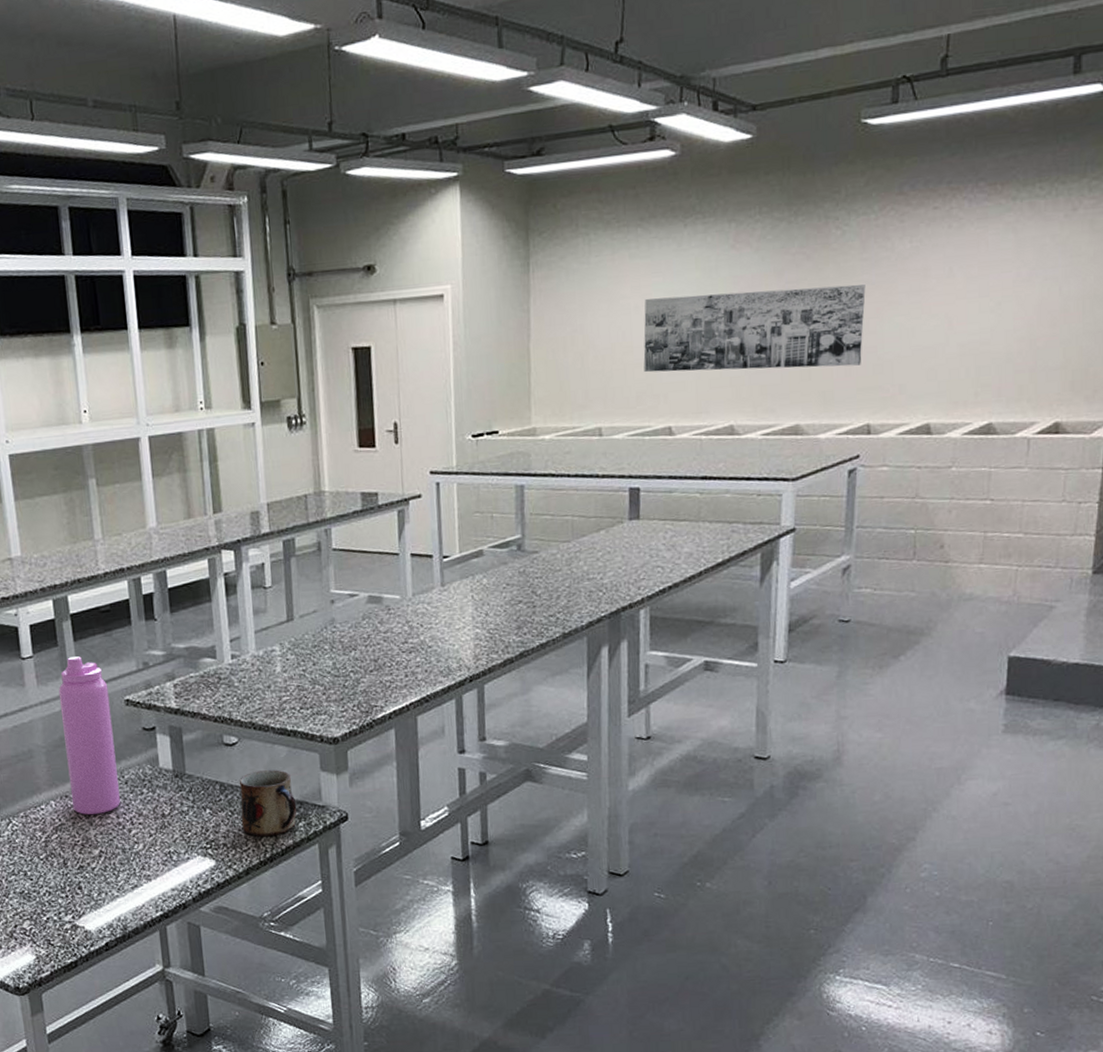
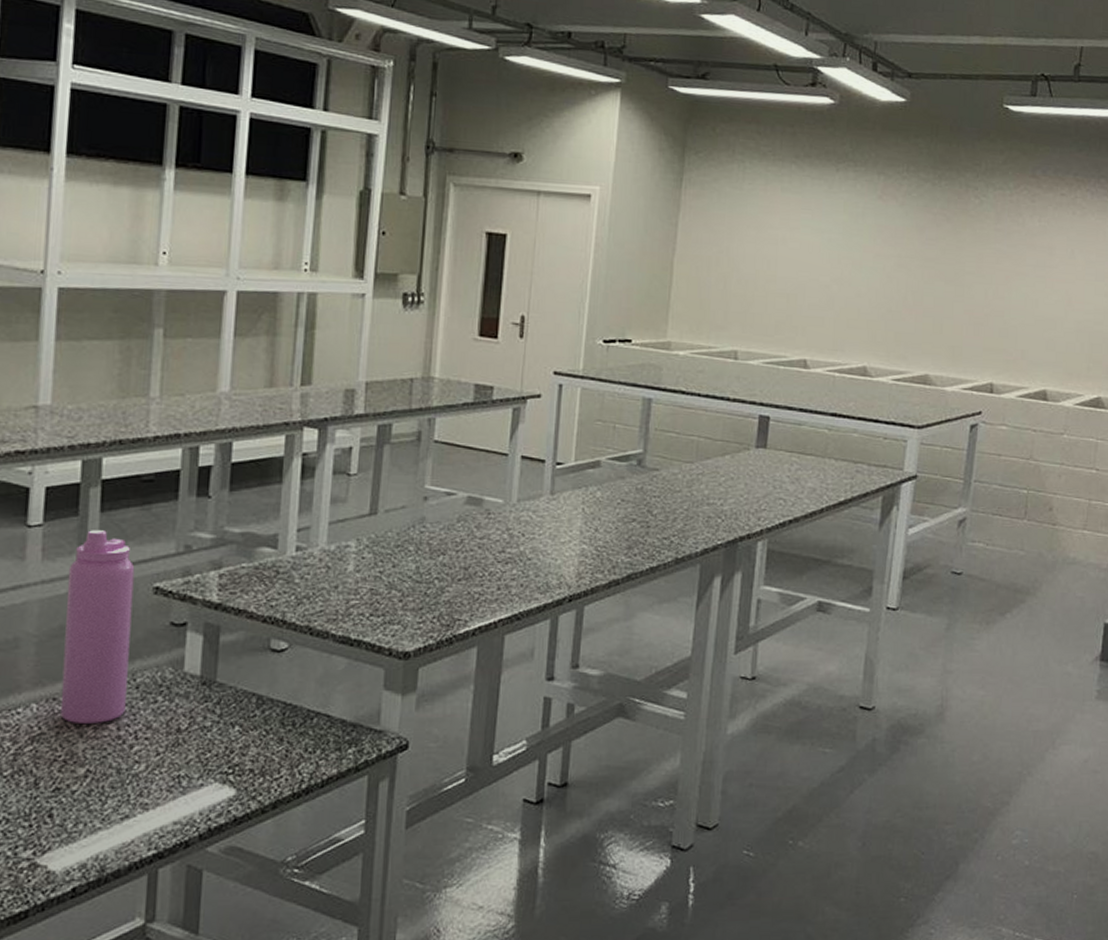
mug: present [239,769,297,836] -> none [277,684,349,762]
wall art: present [643,284,866,373] -> none [785,232,998,327]

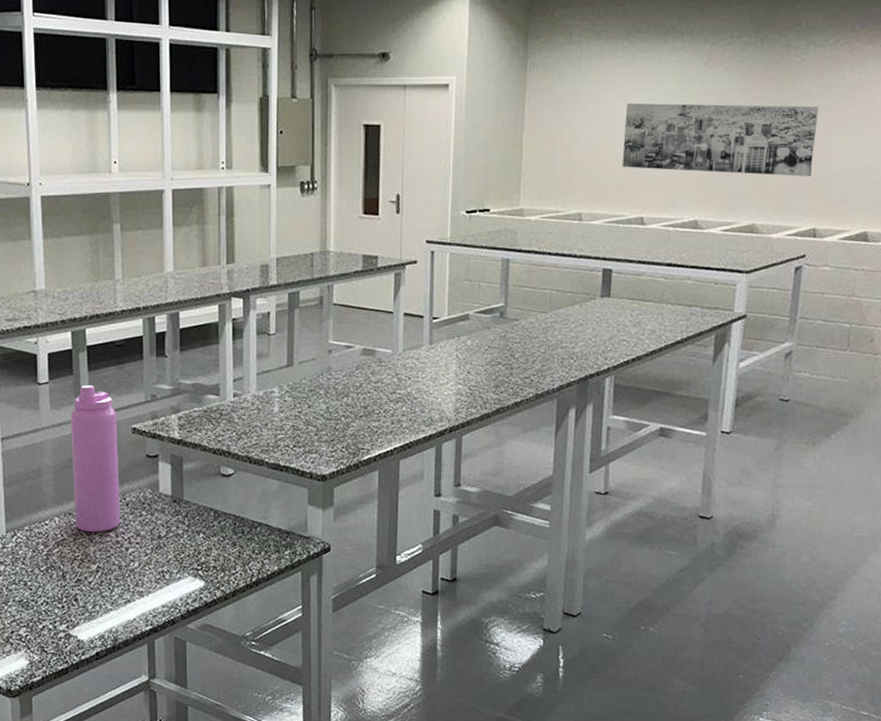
wall art: none [785,232,998,327] -> present [622,102,819,176]

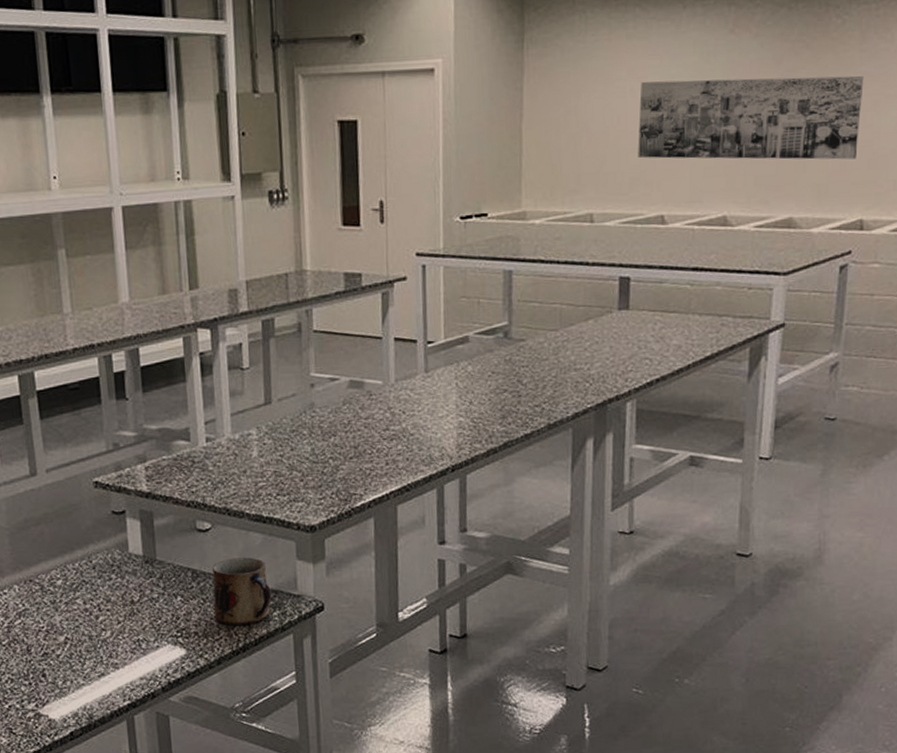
water bottle: present [70,385,120,533] -> none [23,435,88,601]
mug: none [231,501,284,561] -> present [211,557,272,625]

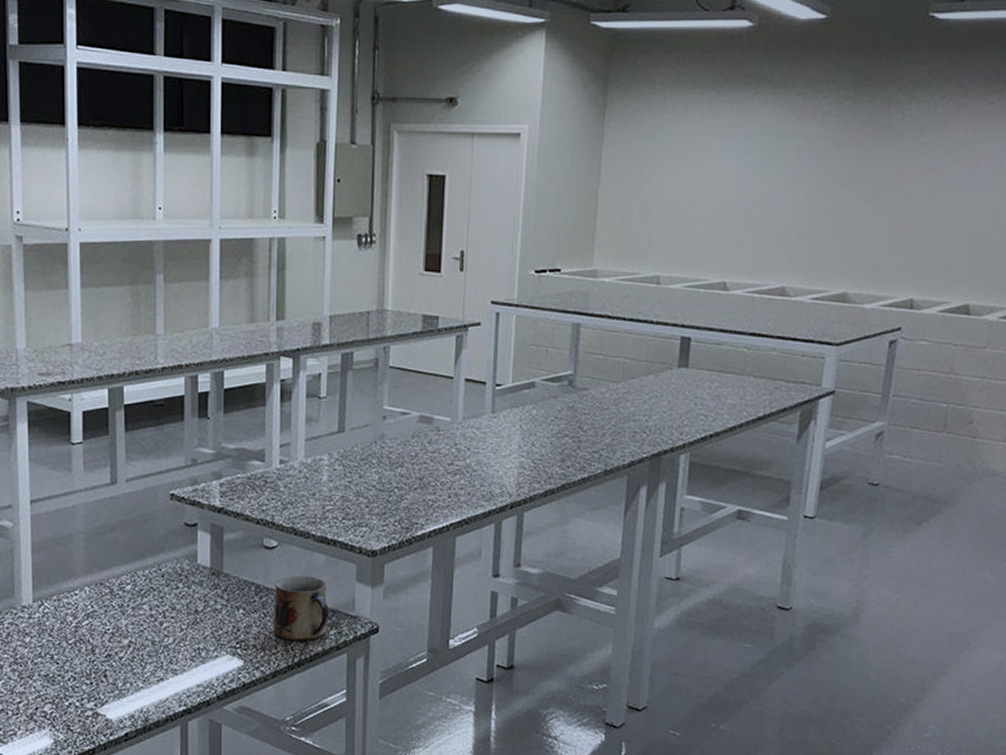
wall art: present [638,75,864,160] -> none [705,158,920,243]

